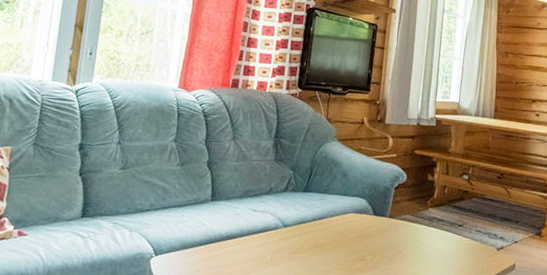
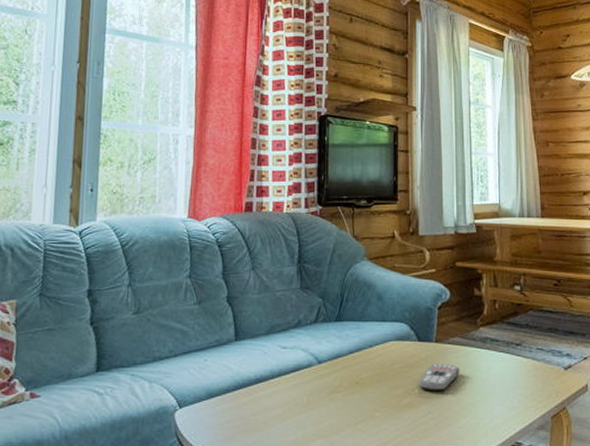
remote control: none [370,235,408,260] -> present [419,363,460,392]

